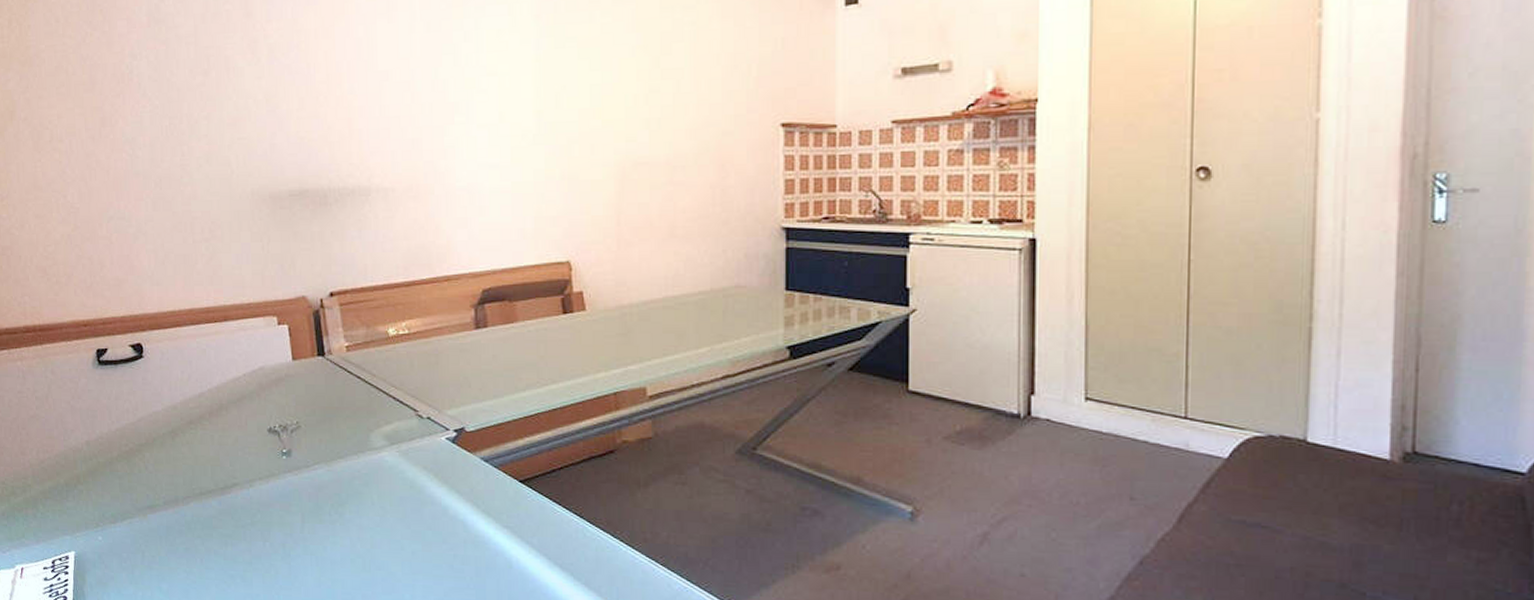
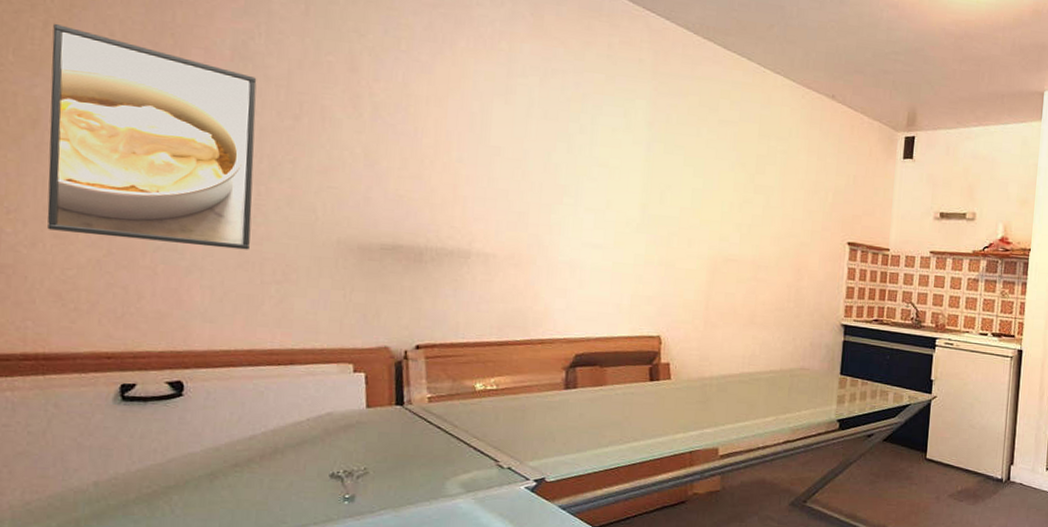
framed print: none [15,20,180,212] -> present [47,24,257,250]

